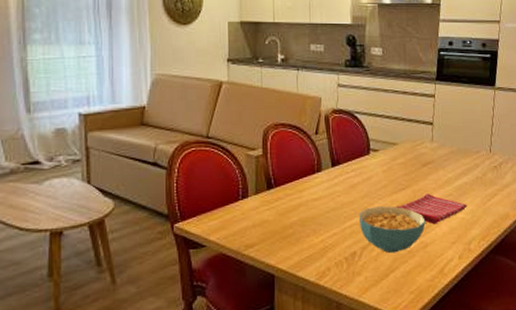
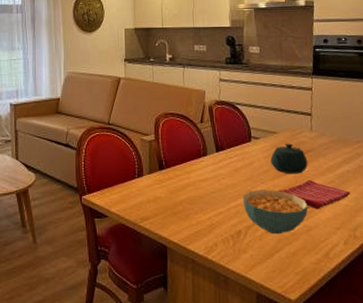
teapot: none [389,155,428,189] -> present [270,143,308,174]

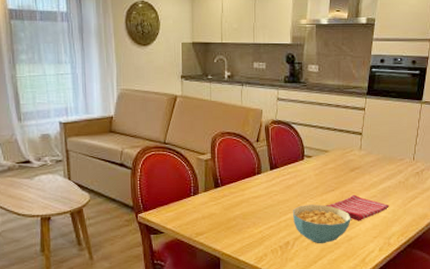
teapot: present [270,143,308,174] -> none [321,161,355,190]

